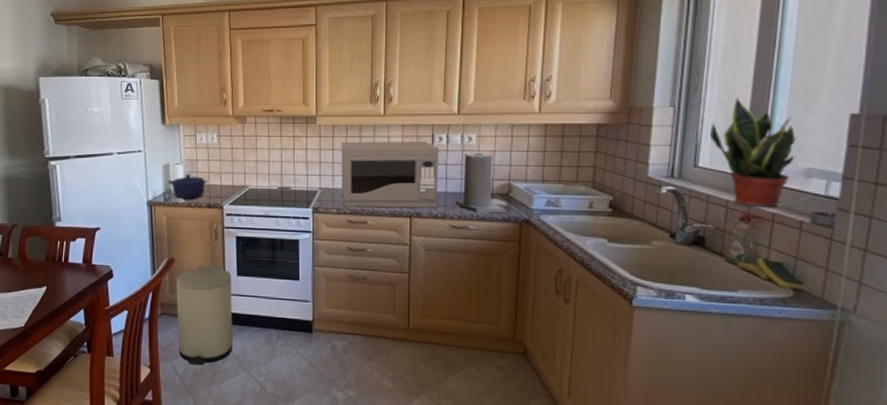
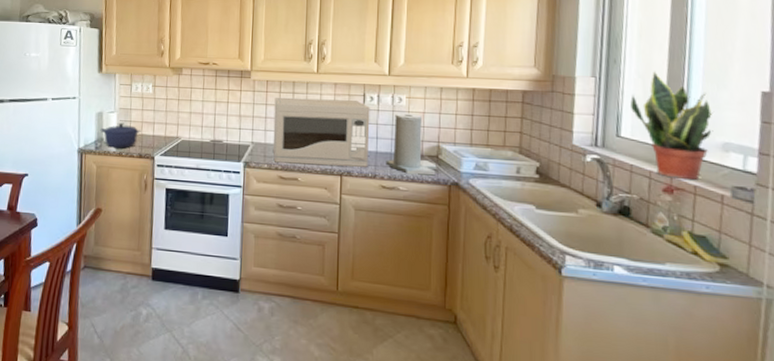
pedal bin: present [175,264,233,366] -> none [99,216,159,325]

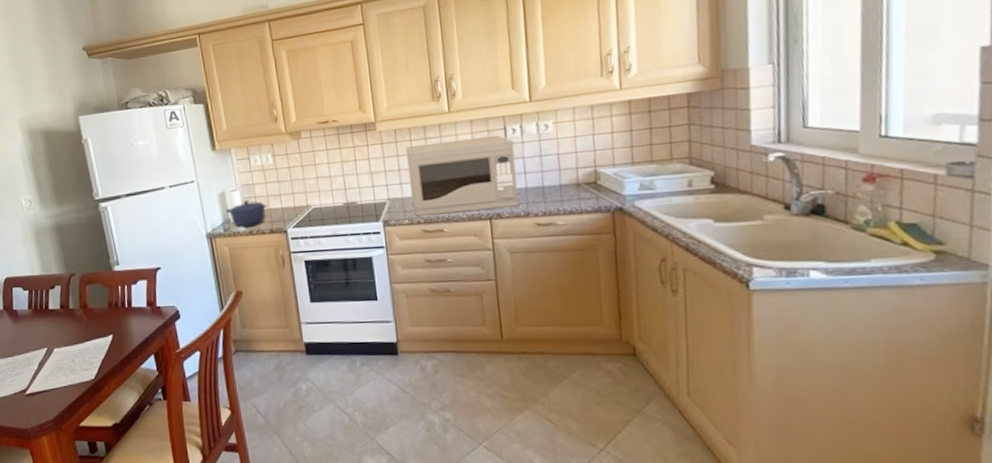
paper towel: present [386,112,437,176] -> none [538,139,597,207]
potted plant: present [629,71,715,180] -> none [816,44,922,165]

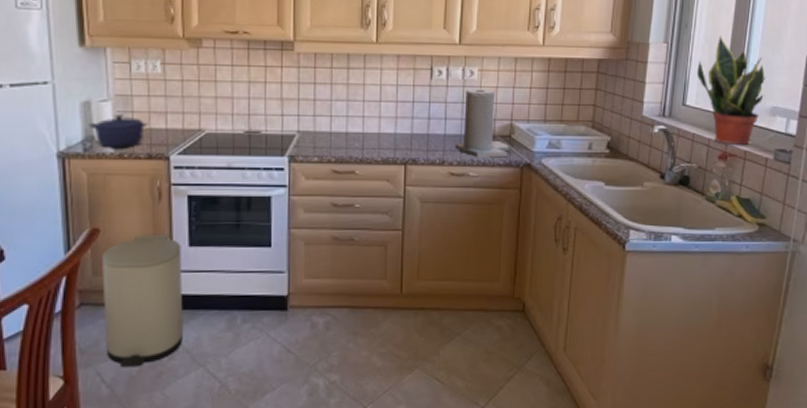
pedal bin: none [246,293,315,402] -> present [101,234,183,368]
microwave: present [406,135,519,216] -> none [324,73,438,154]
paper towel: none [538,139,597,207] -> present [455,87,509,158]
potted plant: none [816,44,922,165] -> present [696,36,768,145]

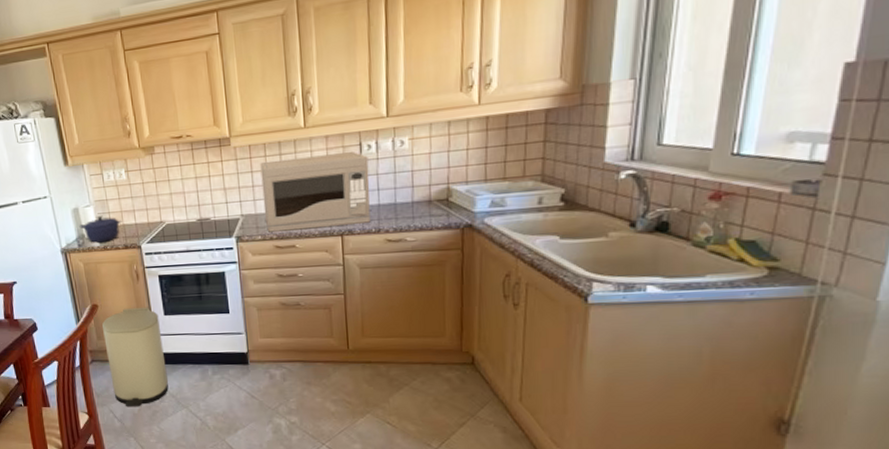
microwave: none [324,73,438,154] -> present [260,152,371,232]
paper towel: present [455,87,509,158] -> none [390,155,448,223]
potted plant: present [696,36,768,145] -> none [675,59,781,183]

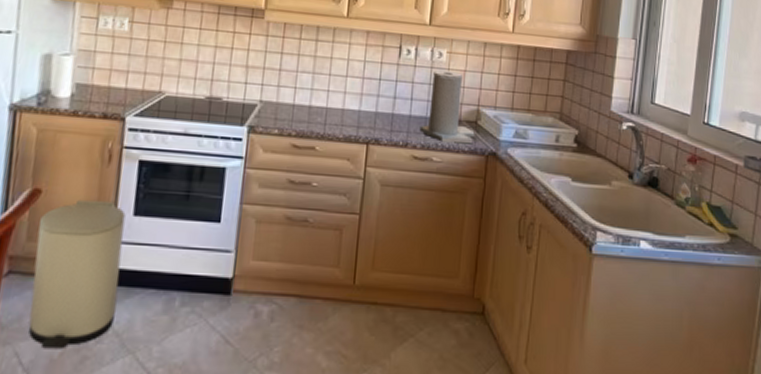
cooking pot: present [79,215,122,243] -> none [46,69,109,106]
microwave: present [260,152,371,232] -> none [286,44,406,134]
paper towel: none [390,155,448,223] -> present [419,69,475,145]

